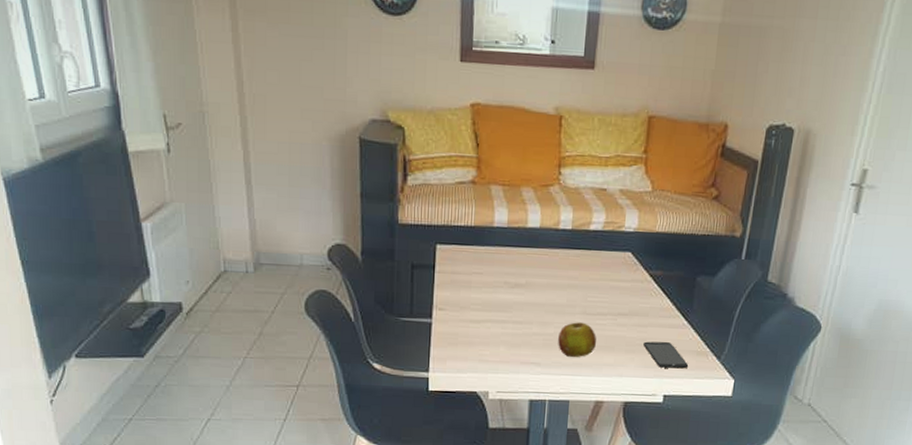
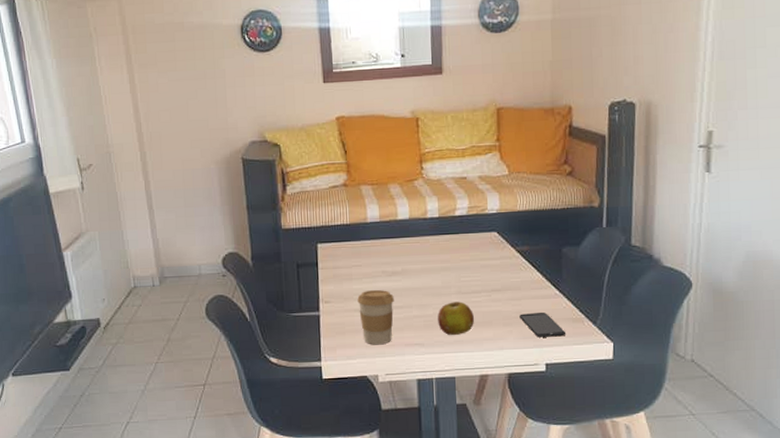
coffee cup: none [474,301,514,360] -> present [357,290,394,345]

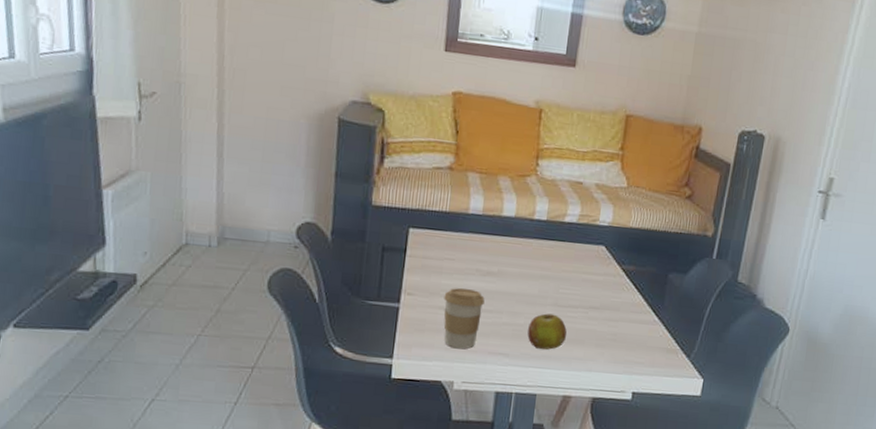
smartphone: present [519,313,566,337] -> none [614,336,659,366]

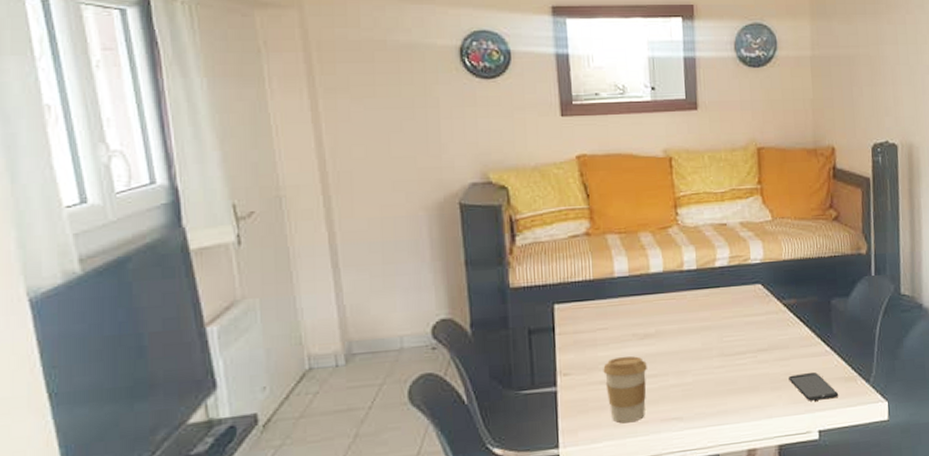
fruit: present [527,313,567,350] -> none [698,365,740,406]
smartphone: none [614,336,659,366] -> present [789,372,839,401]

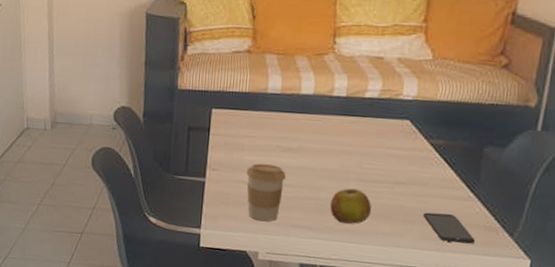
fruit: none [698,365,740,406] -> present [330,188,372,225]

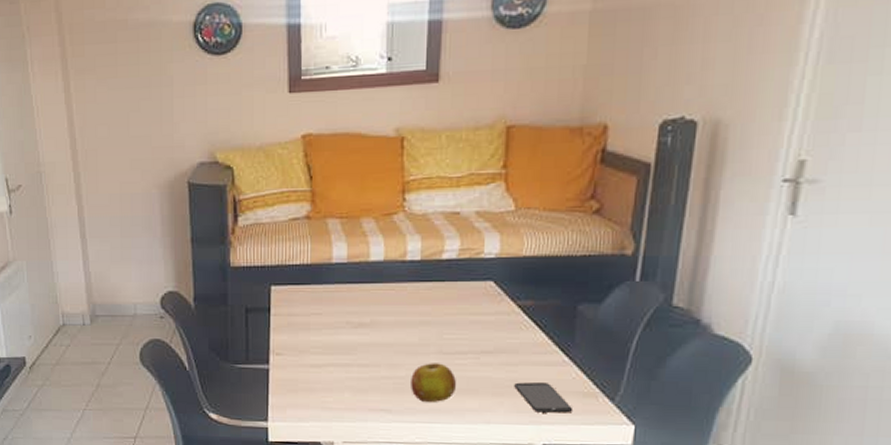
coffee cup: present [246,163,286,222] -> none [314,344,359,408]

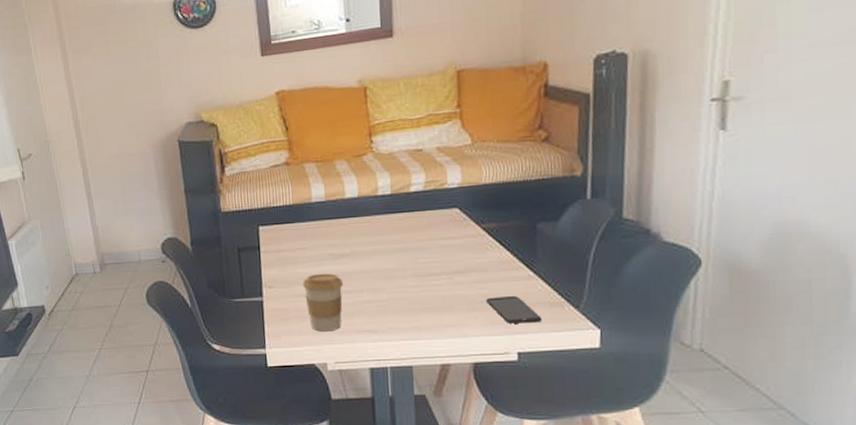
coffee cup: none [314,344,359,408] -> present [303,274,343,332]
fruit: present [411,363,457,403] -> none [392,285,434,322]

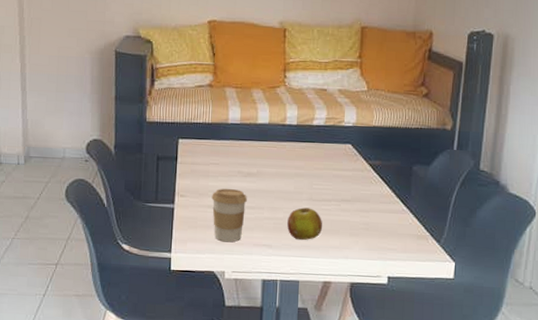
fruit: none [392,285,434,322] -> present [287,207,323,241]
smartphone: present [486,296,543,324] -> none [366,225,410,252]

